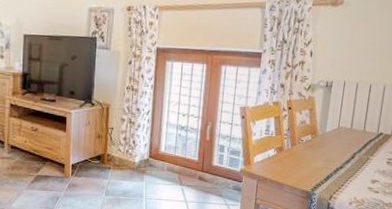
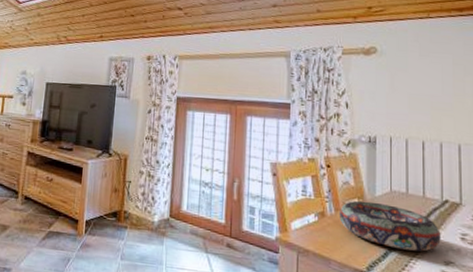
decorative bowl: none [294,136,373,174] -> present [339,200,441,252]

